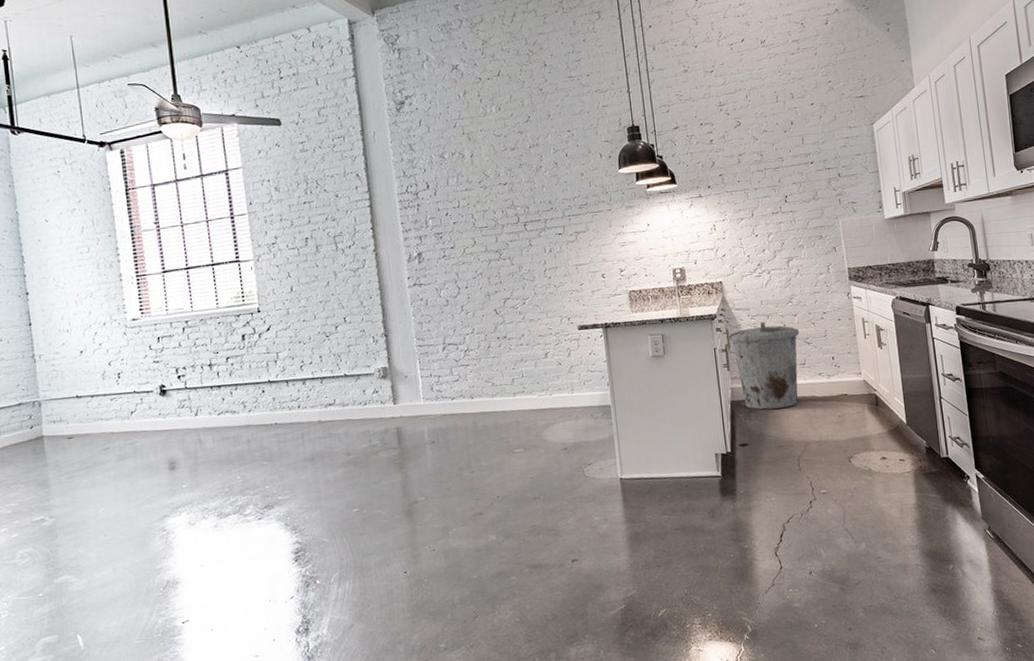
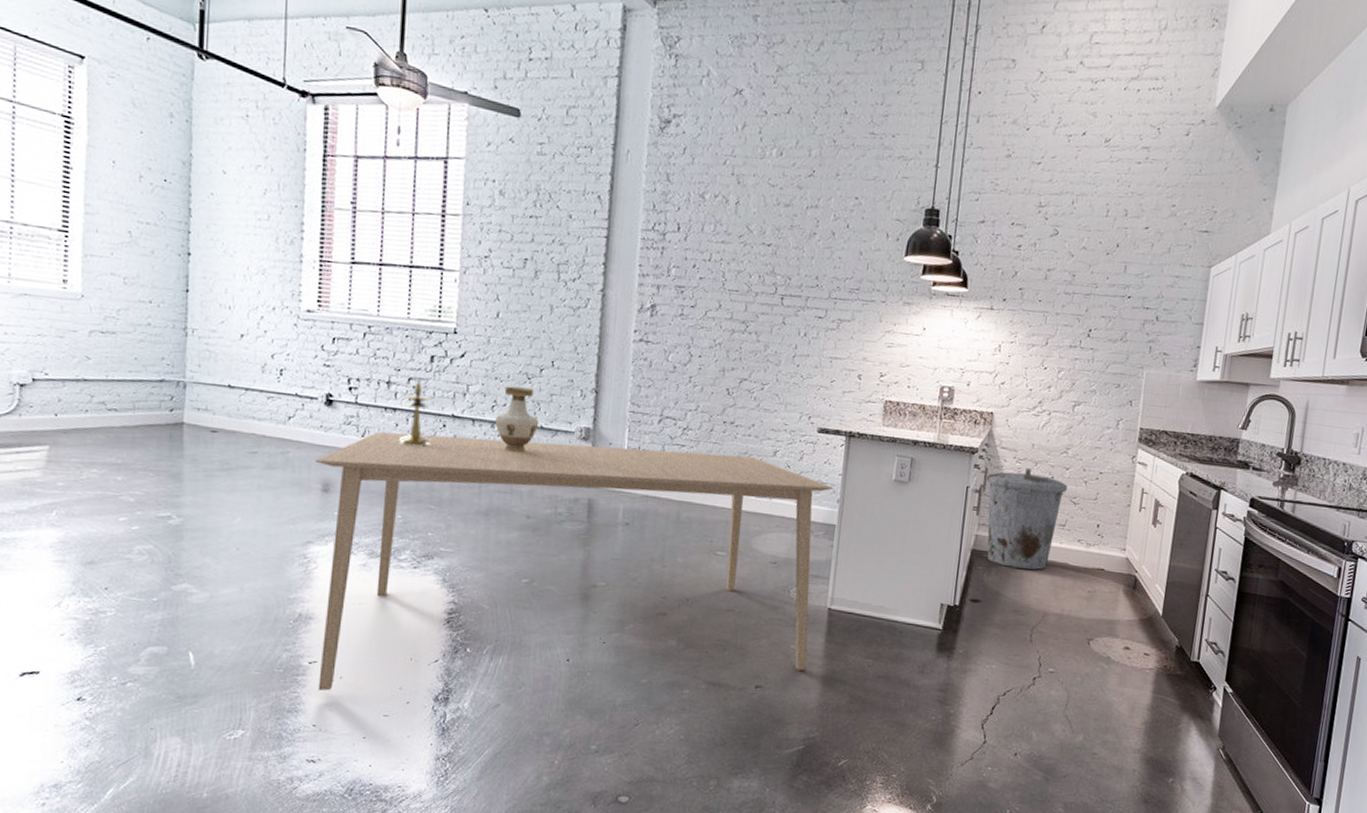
dining table: none [159,362,613,647] -> present [315,431,834,692]
candlestick: none [223,357,254,416] -> present [399,379,434,447]
vase: none [305,344,343,402] -> present [494,386,539,453]

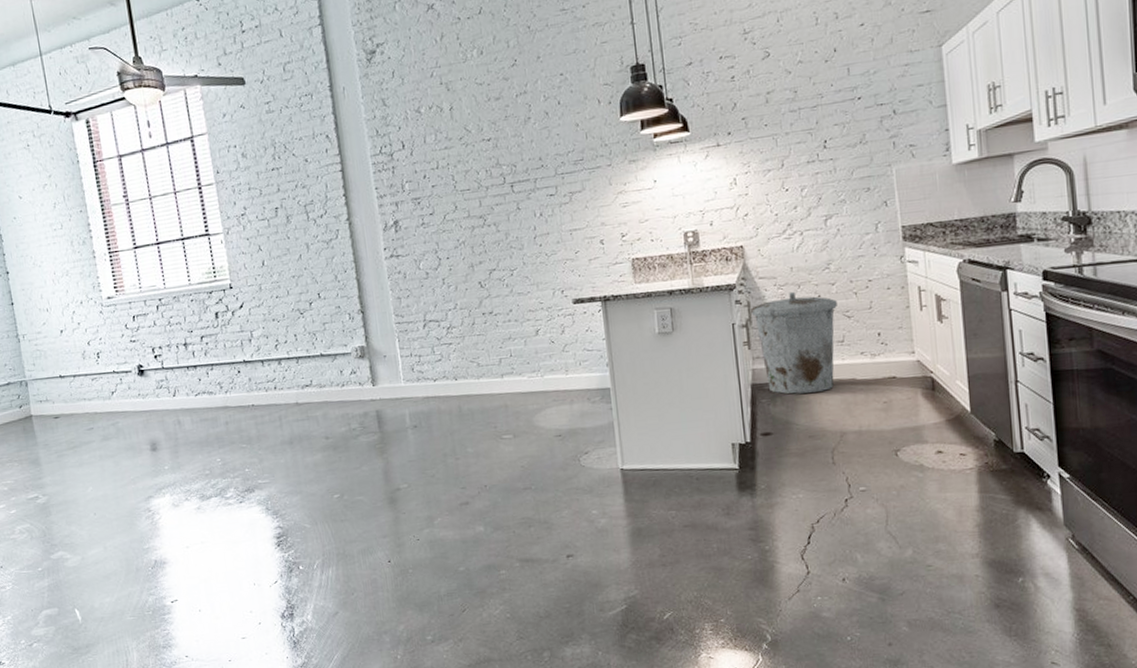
dining table: present [315,431,834,692] -> none [140,340,612,626]
candlestick: present [399,379,434,447] -> none [198,336,231,397]
vase: present [494,386,539,453] -> none [280,322,319,383]

